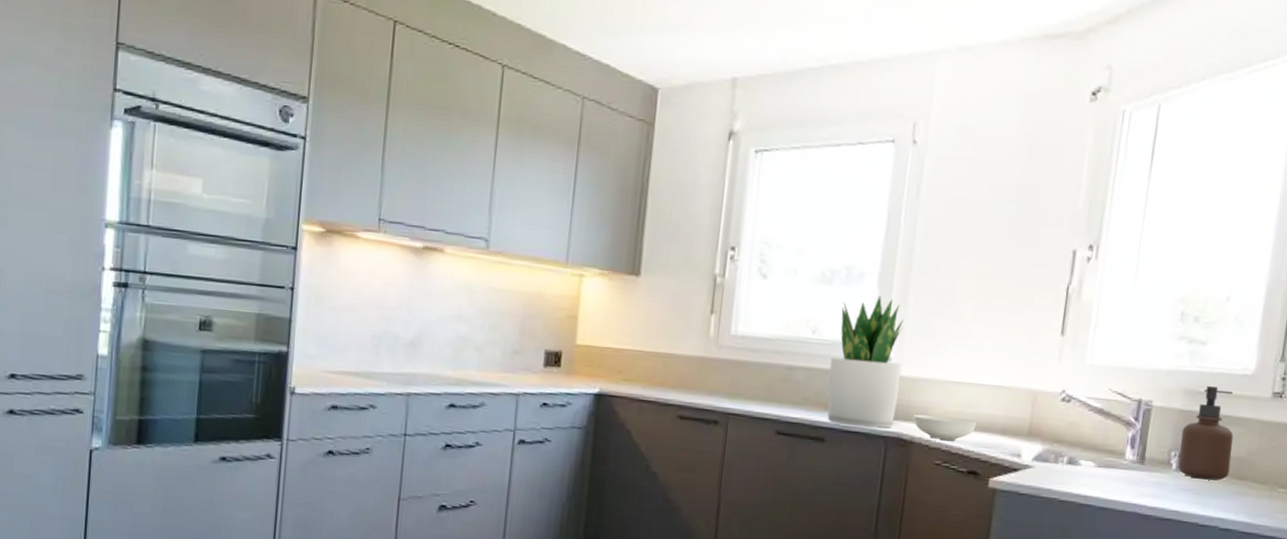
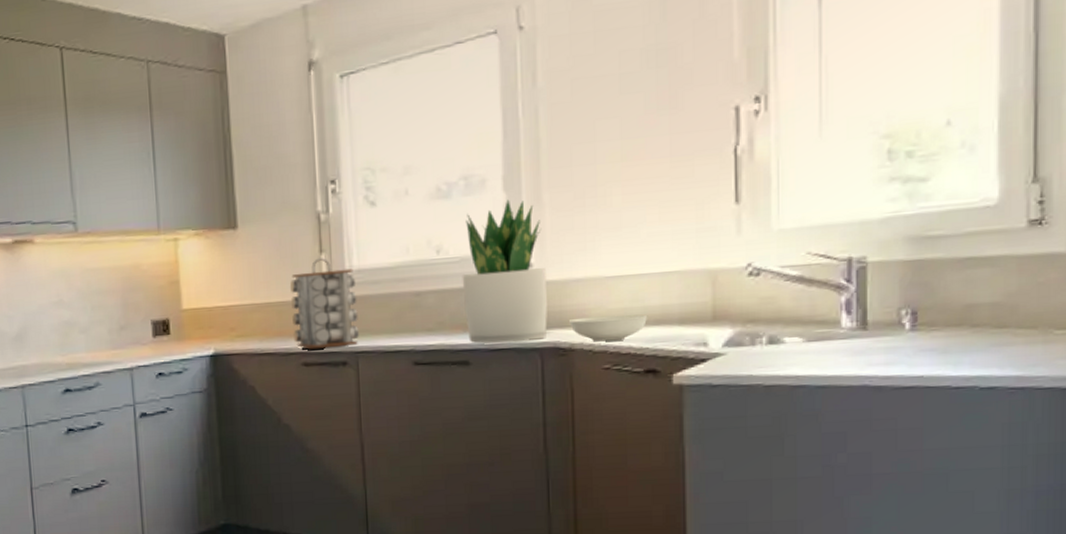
spice rack: none [674,318,738,407] -> present [289,258,359,350]
soap dispenser: present [1178,385,1234,481] -> none [911,226,983,335]

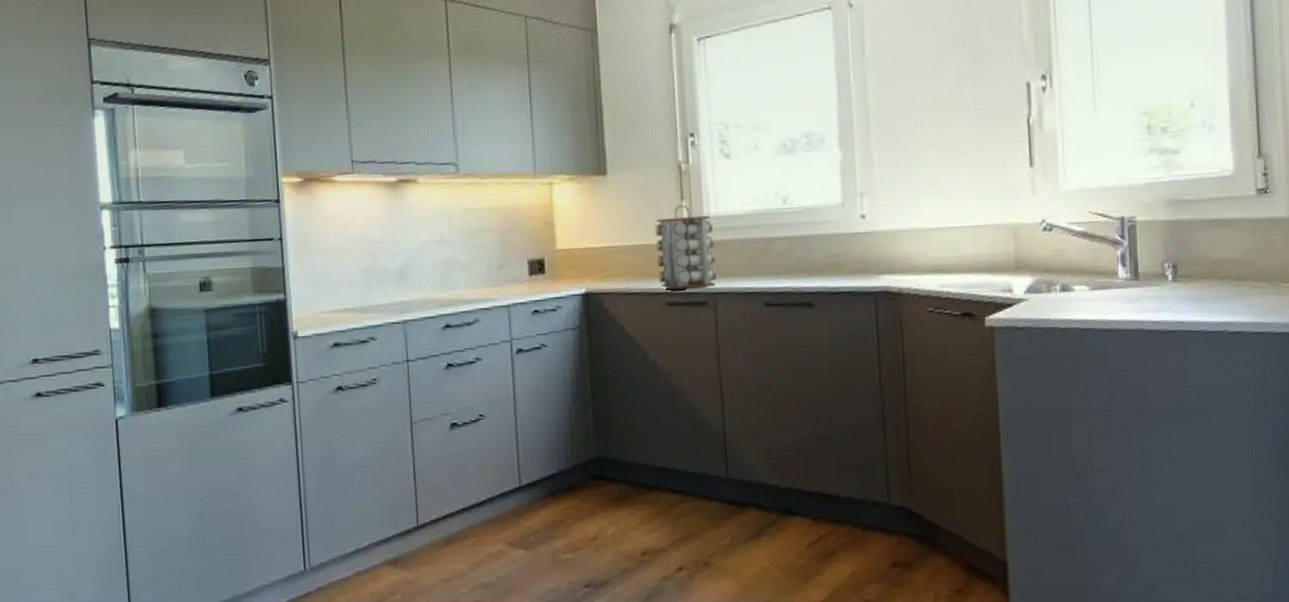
planter: present [462,199,548,344] -> none [805,157,880,288]
bowl: present [568,314,648,342] -> none [896,263,963,287]

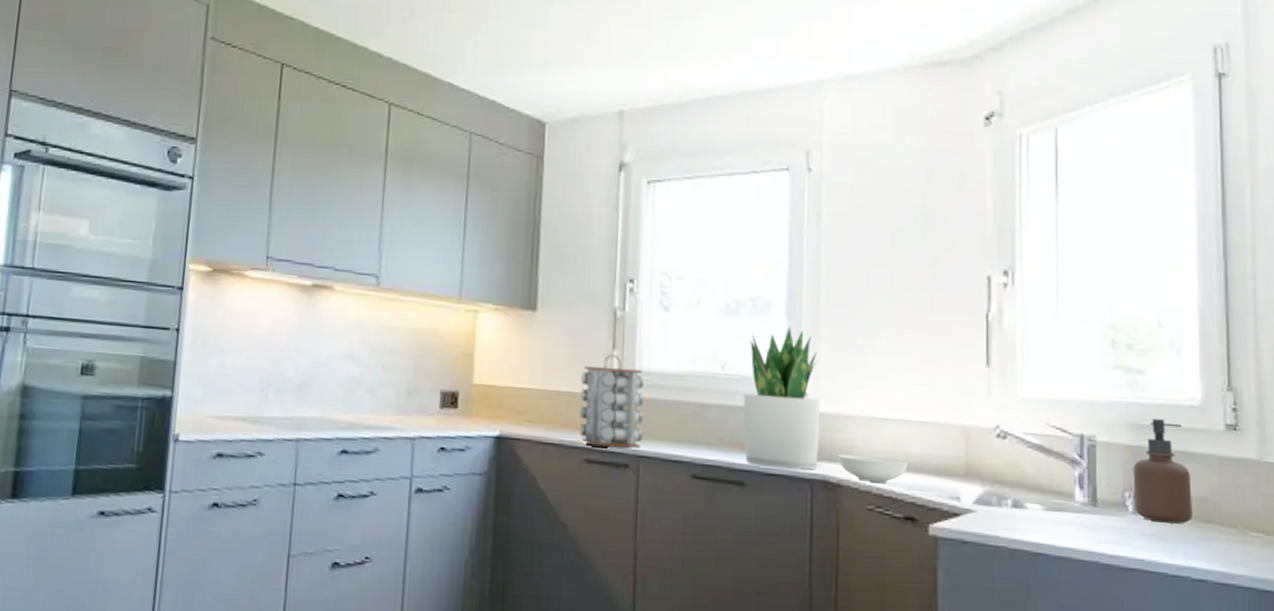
planter: none [805,157,880,288] -> present [743,327,820,472]
bowl: none [896,263,963,287] -> present [837,454,909,483]
soap dispenser: none [1171,192,1228,286] -> present [1133,418,1192,524]

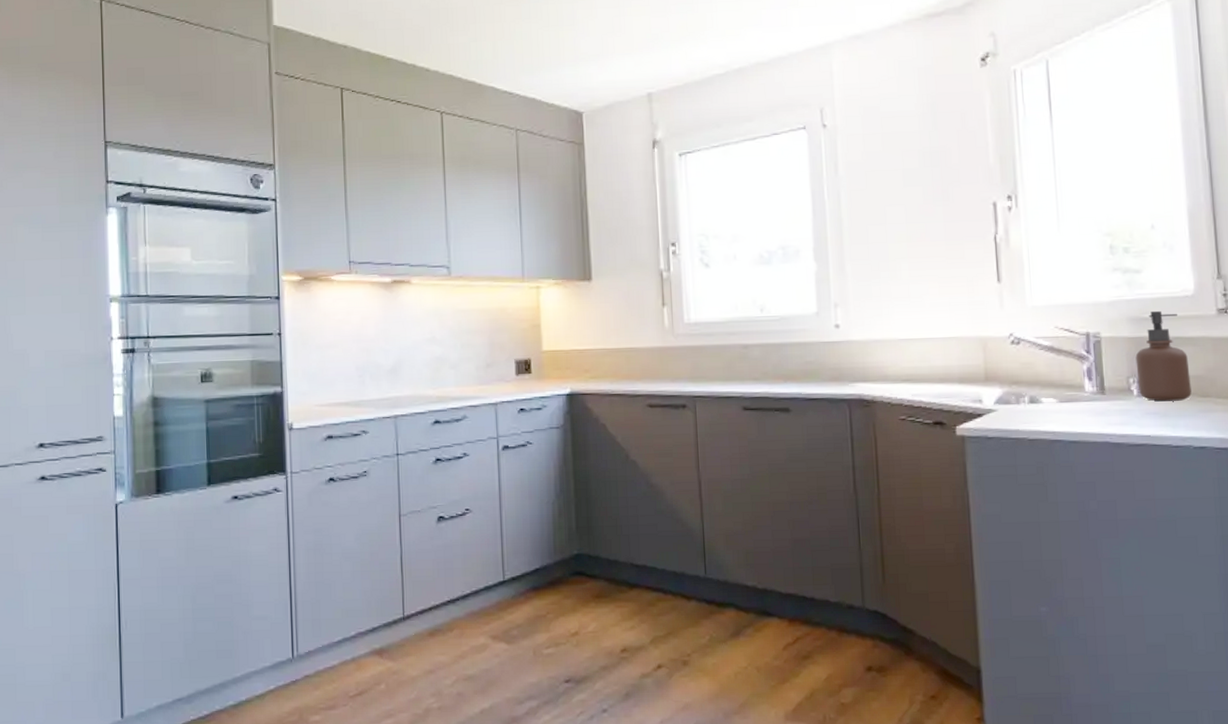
spice rack: present [579,354,644,450] -> none [636,310,696,393]
planter: present [743,327,820,472] -> none [782,268,853,394]
bowl: present [837,454,909,483] -> none [870,373,934,396]

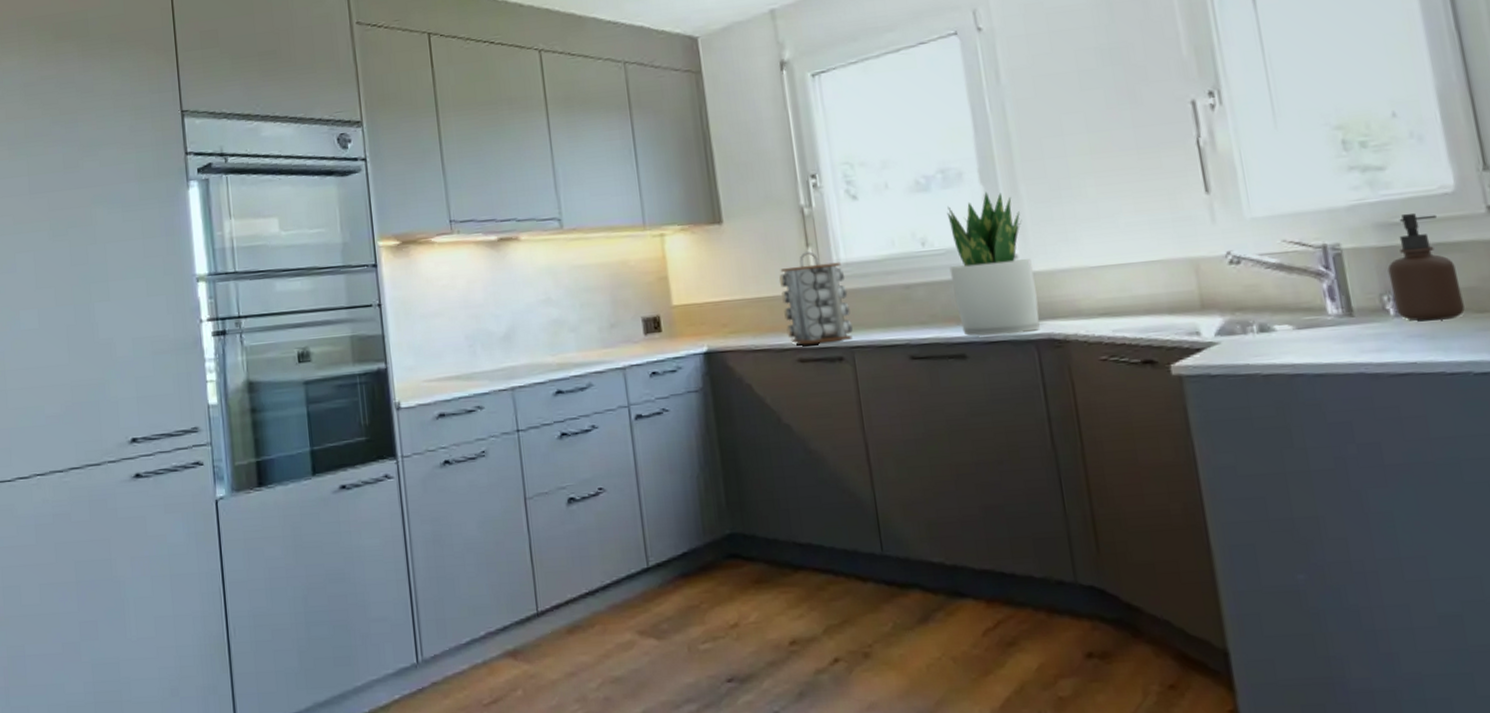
spice rack: none [636,310,696,393] -> present [778,251,853,346]
planter: none [782,268,853,394] -> present [947,192,1040,337]

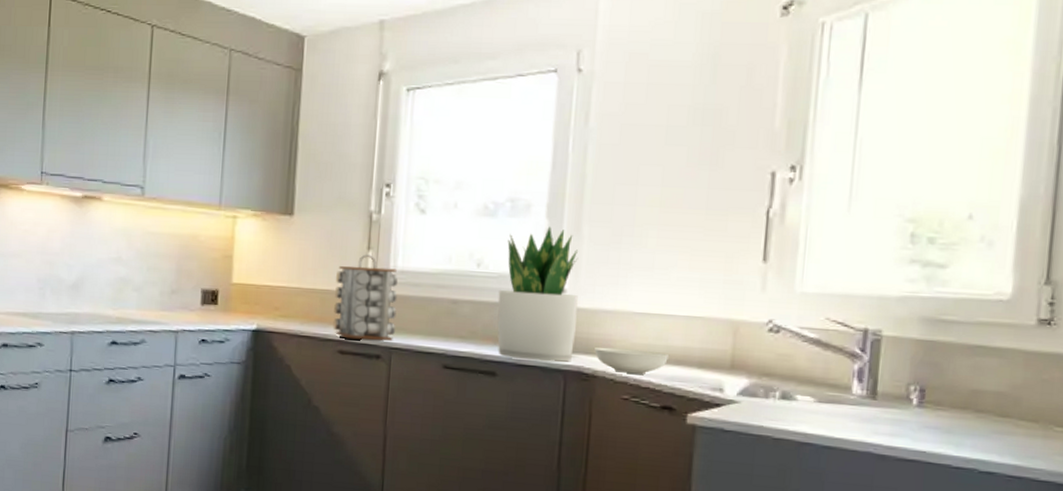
bowl: none [1059,304,1138,333] -> present [593,347,670,374]
soap dispenser: present [1387,212,1465,321] -> none [920,312,990,418]

